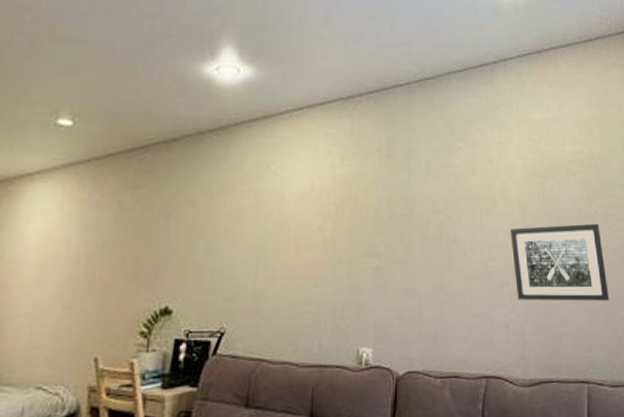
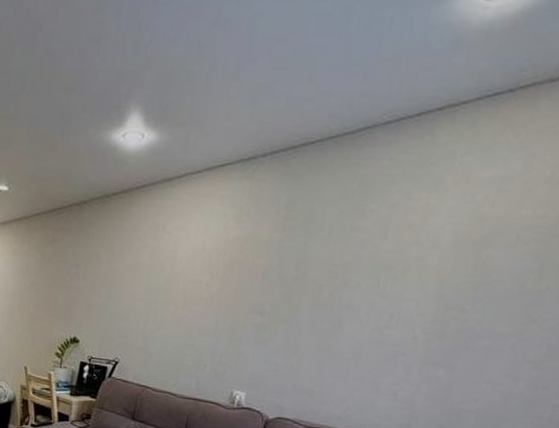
wall art: present [510,223,609,301] -> none [413,298,548,386]

